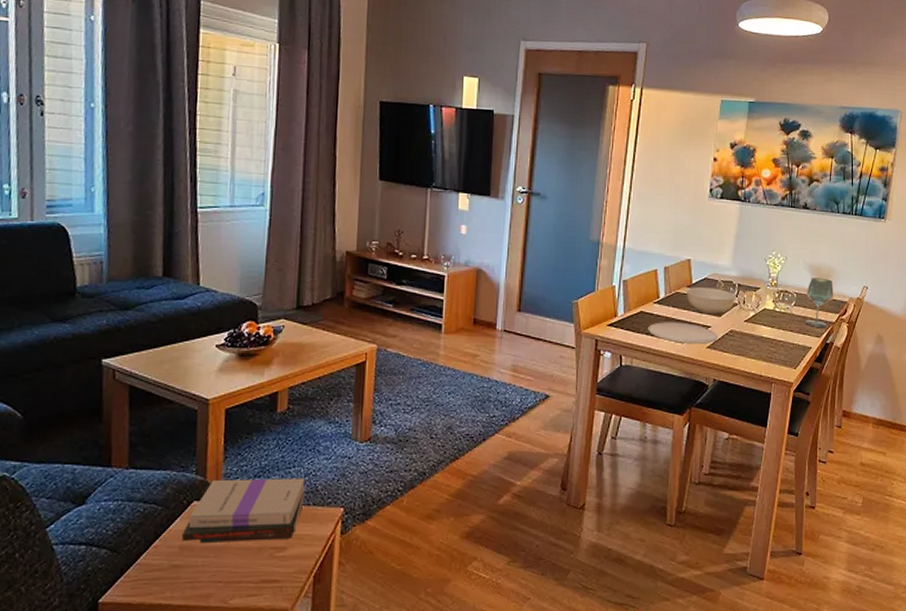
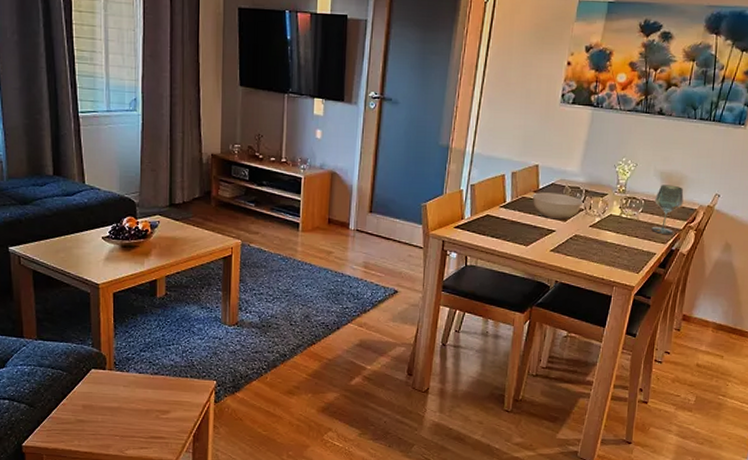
books: present [181,478,306,543] -> none [83,352,183,405]
plate: present [648,322,719,345] -> none [493,225,563,248]

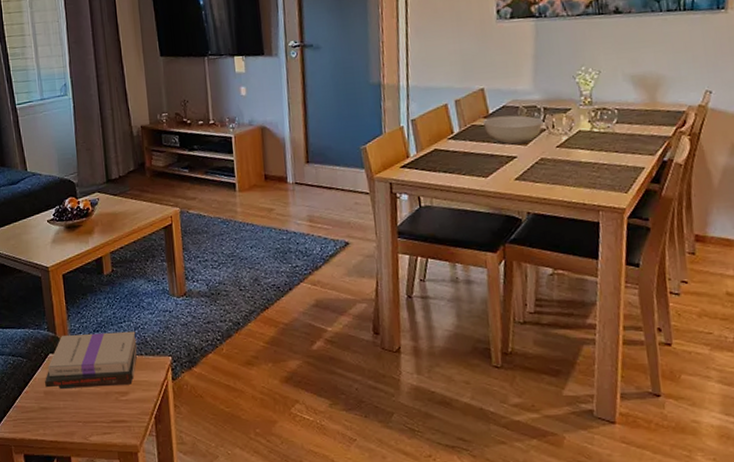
books: none [83,352,183,405] -> present [44,331,138,389]
wine glass: present [651,185,684,235] -> none [630,88,667,145]

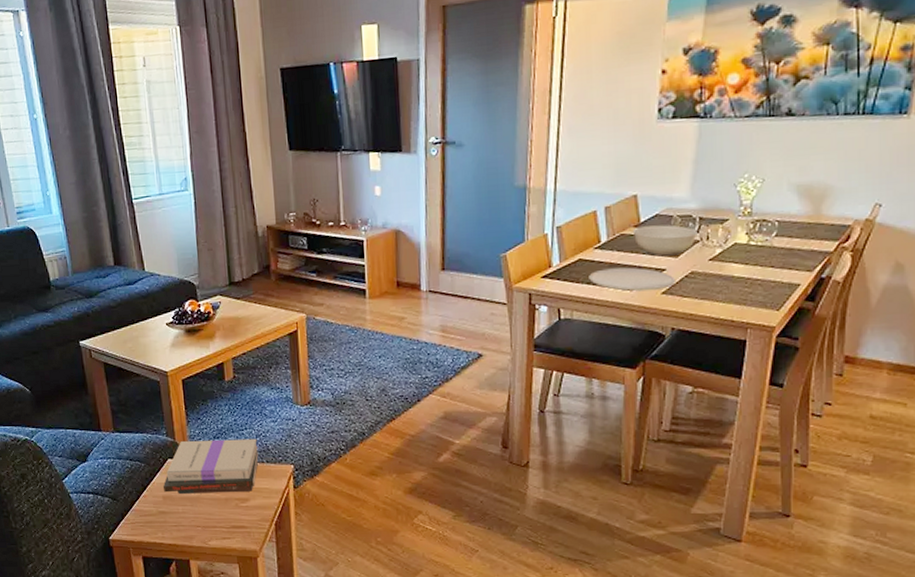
plate: none [445,155,528,178] -> present [589,267,676,292]

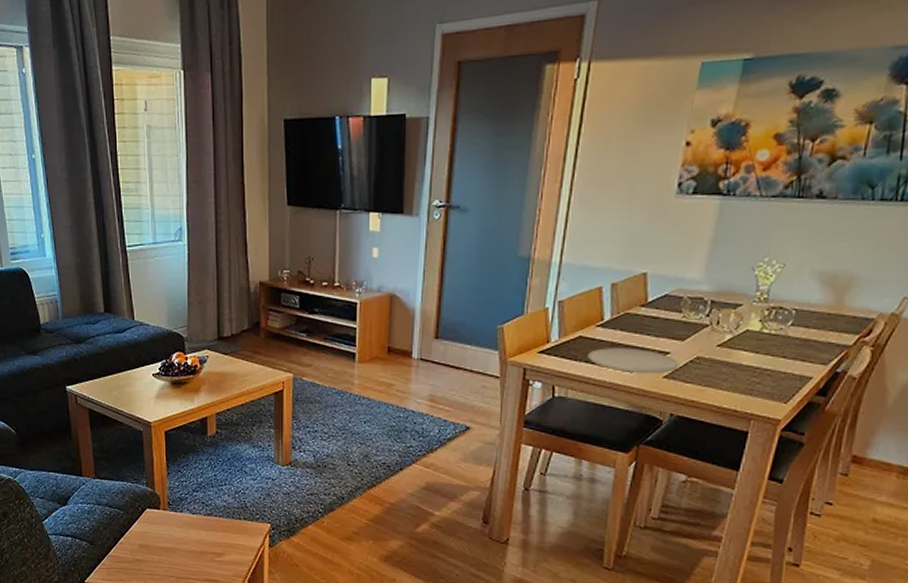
books: present [162,438,259,494] -> none [140,492,236,547]
bowl: present [632,225,697,256] -> none [638,306,708,339]

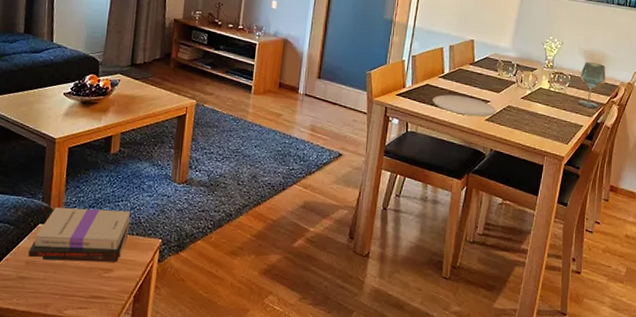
books: none [140,492,236,547] -> present [28,207,131,262]
wine glass: none [806,289,855,354] -> present [578,62,606,109]

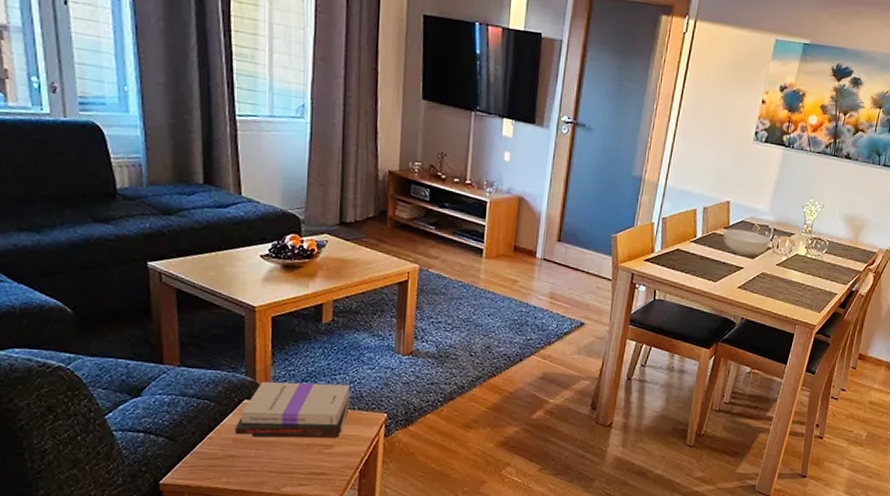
plate: present [433,94,497,117] -> none [683,260,750,285]
bowl: none [468,65,515,91] -> present [722,229,771,257]
wine glass: present [578,62,606,109] -> none [834,227,866,276]

